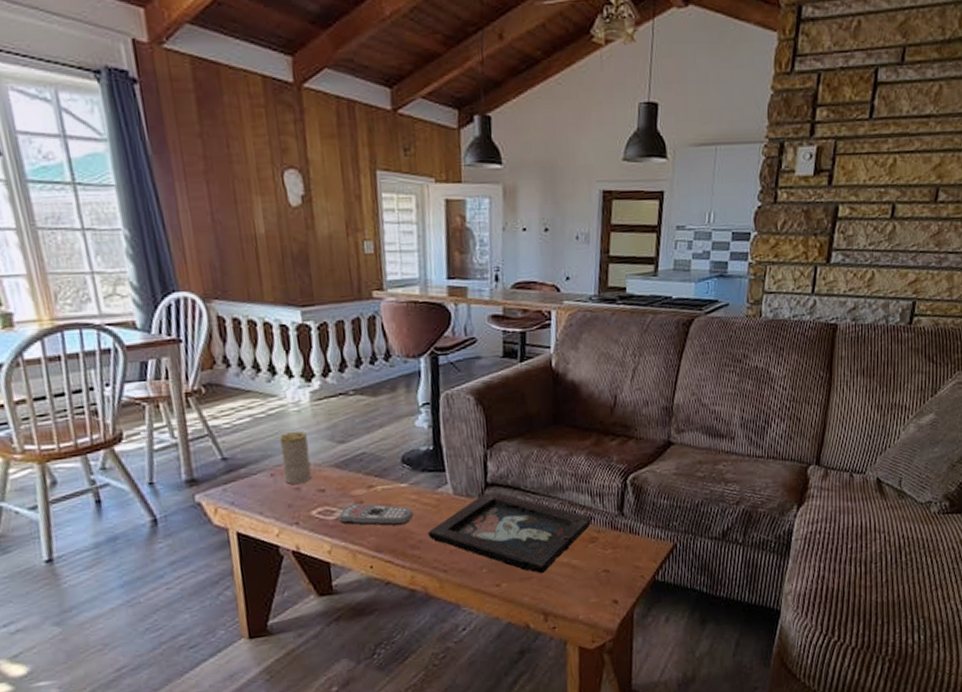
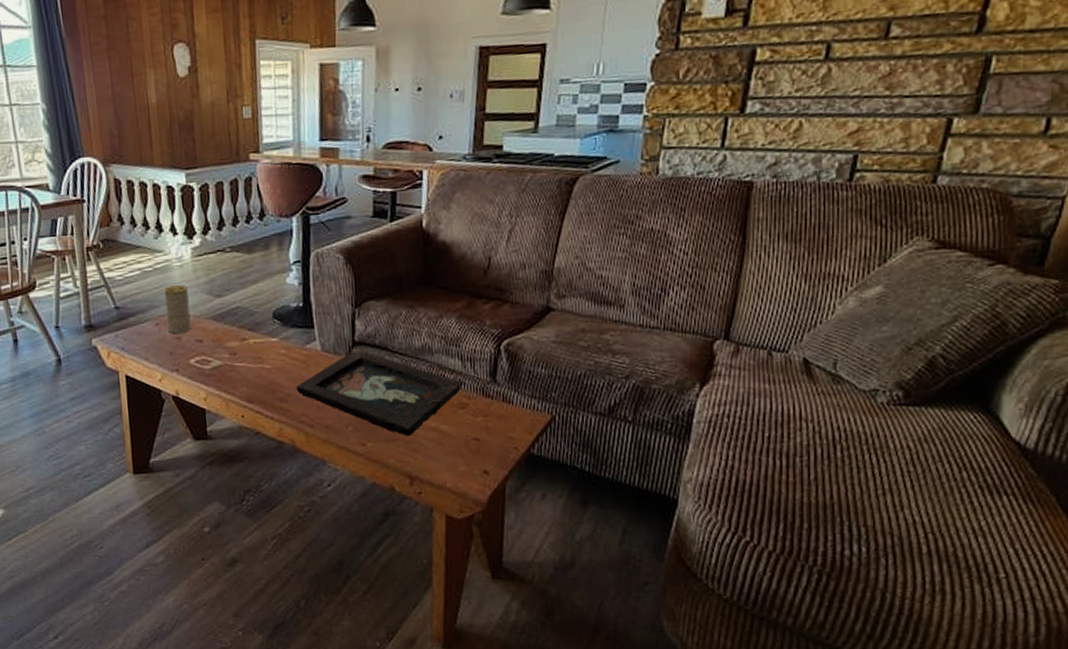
remote control: present [338,504,414,526] -> none [214,355,283,379]

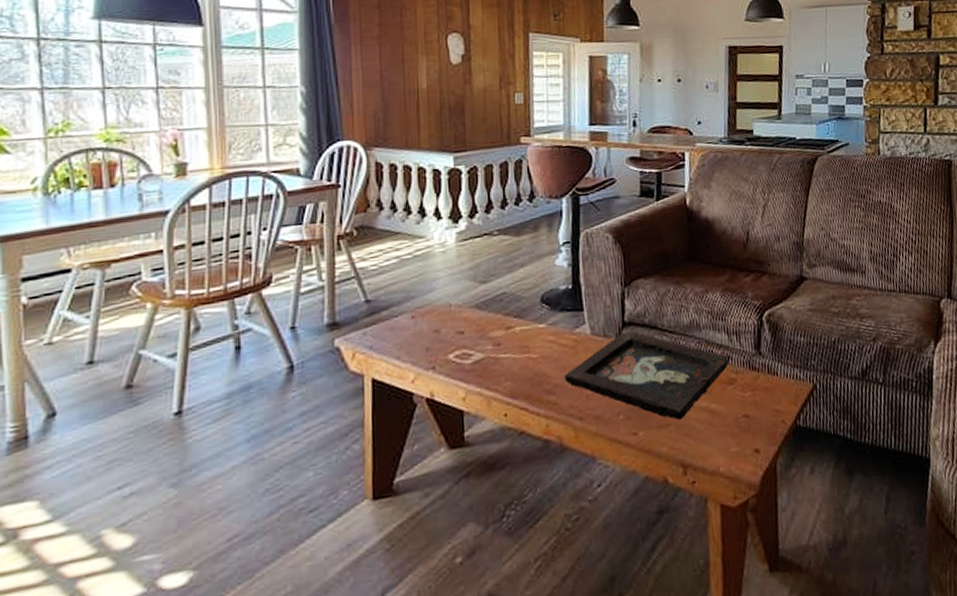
candle: present [164,284,191,334] -> none [423,271,452,327]

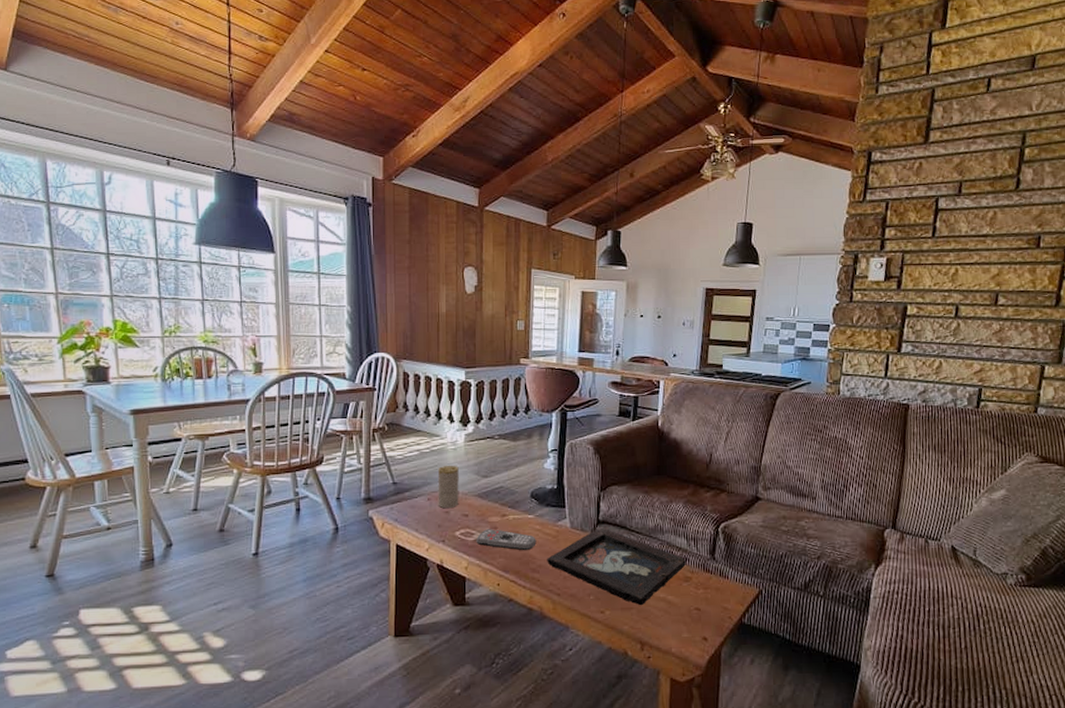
candle: none [423,271,452,327] -> present [437,465,459,509]
remote control: none [475,346,551,369] -> present [476,529,537,551]

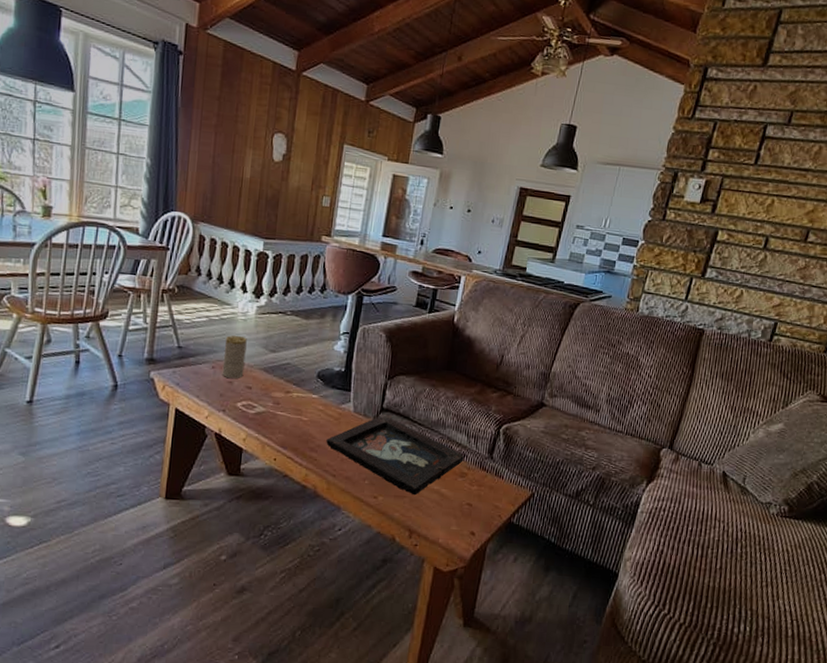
remote control: present [476,529,537,551] -> none [257,404,318,430]

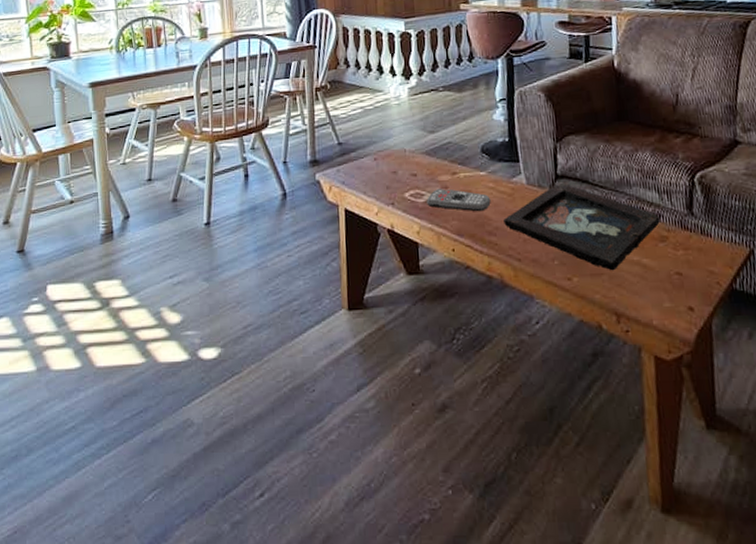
candle: present [222,335,247,379] -> none [382,121,407,169]
remote control: none [257,404,318,430] -> present [426,189,491,212]

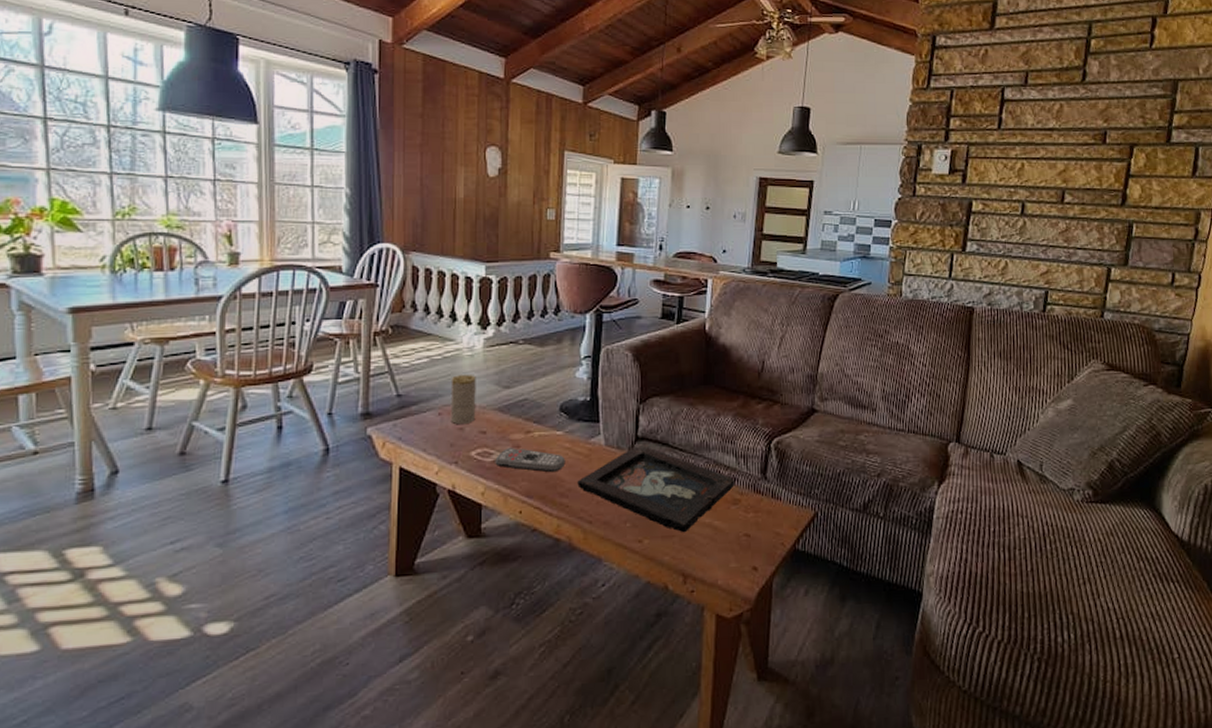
candle: none [382,121,407,169] -> present [450,374,476,425]

